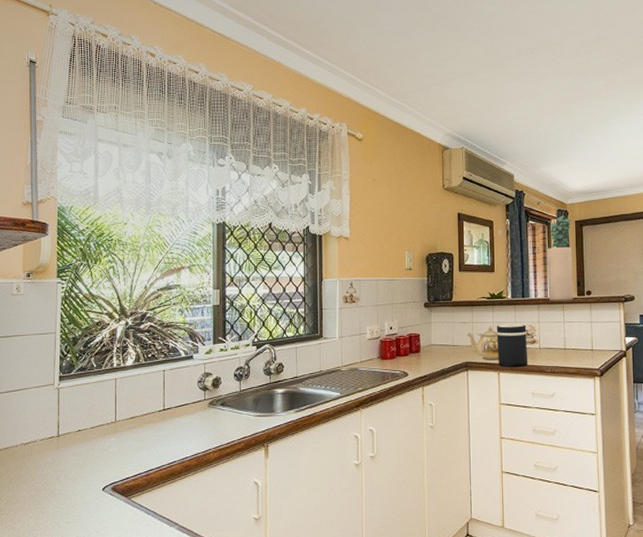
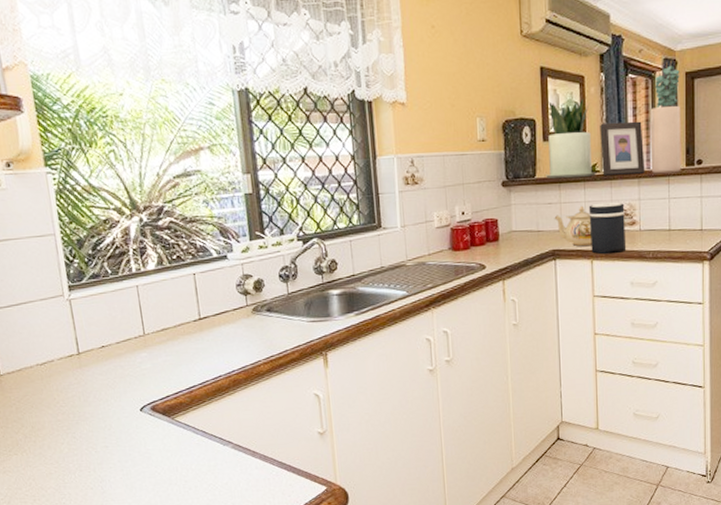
planter: none [461,238,503,303] -> present [546,98,597,180]
picture frame: none [506,258,544,302] -> present [600,121,645,177]

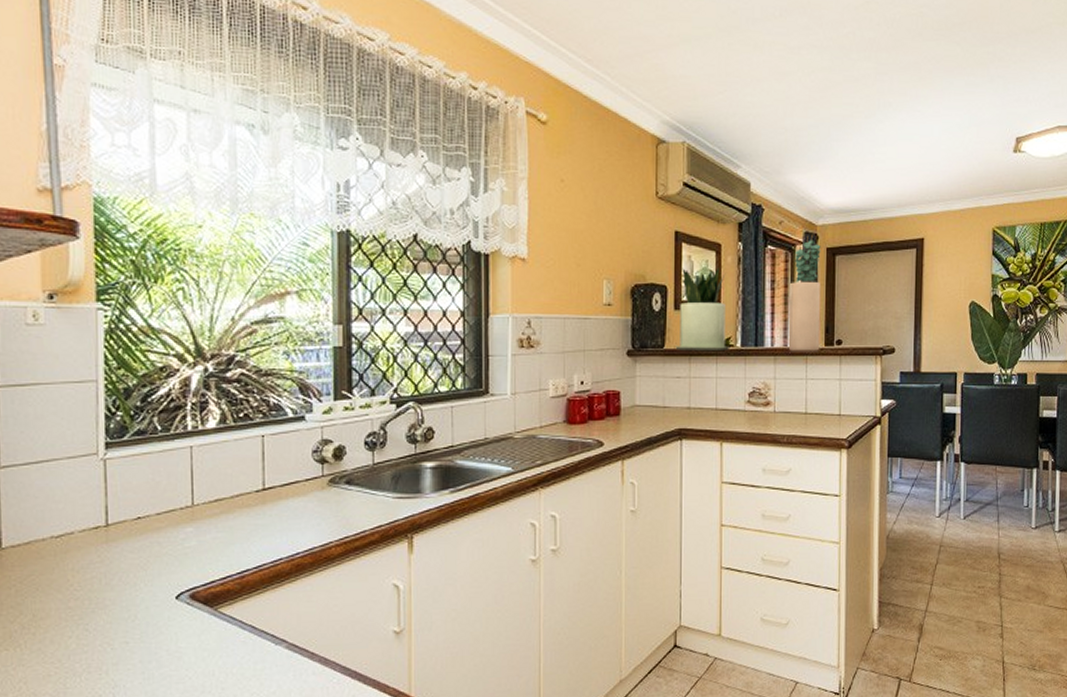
teapot: present [554,205,592,247] -> none [682,381,723,427]
cylinder: present [588,202,627,255] -> none [720,380,760,437]
picture frame: present [600,121,645,177] -> none [735,294,782,352]

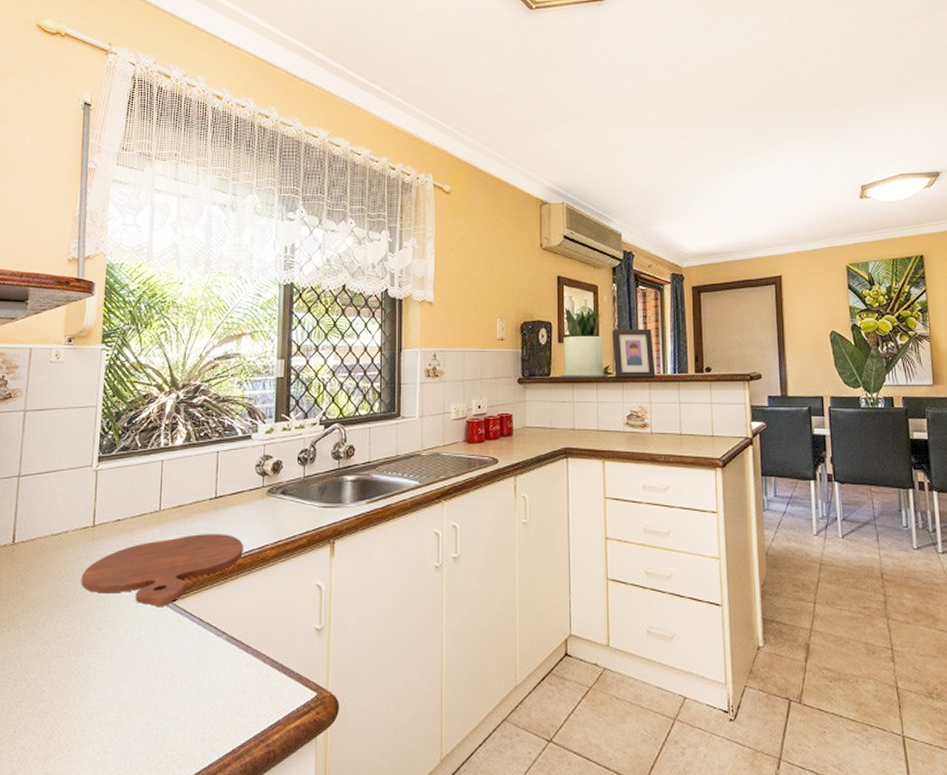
cutting board: none [96,531,302,616] -> present [81,534,243,607]
picture frame: none [735,294,782,352] -> present [612,328,656,379]
vase: present [788,235,822,352] -> none [659,276,691,379]

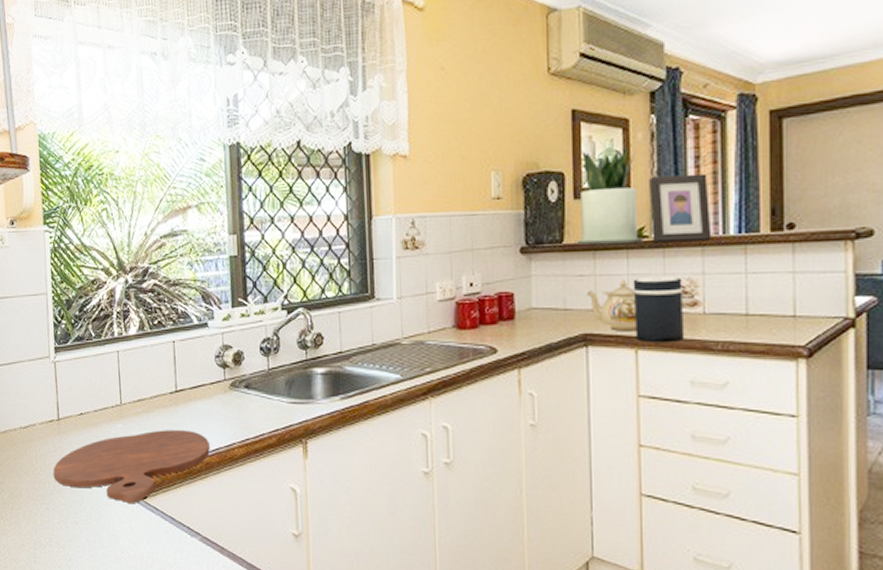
teapot: none [567,405,604,446] -> present [586,279,637,331]
cylinder: none [601,404,638,456] -> present [633,276,685,343]

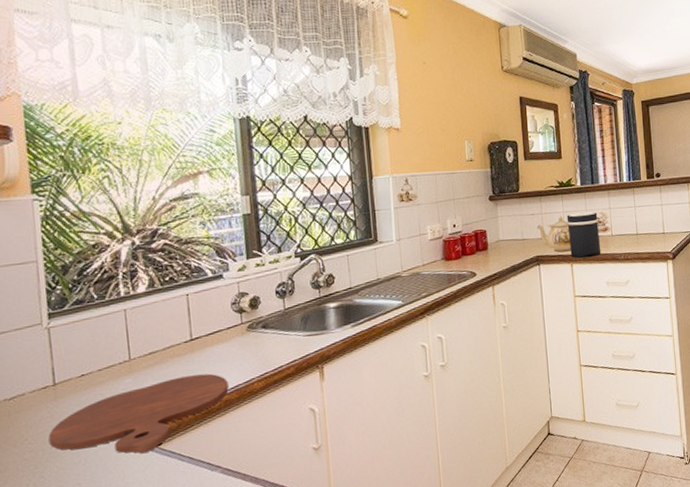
planter: present [576,146,645,246] -> none [528,123,572,194]
picture frame: present [649,173,712,244] -> none [573,141,614,190]

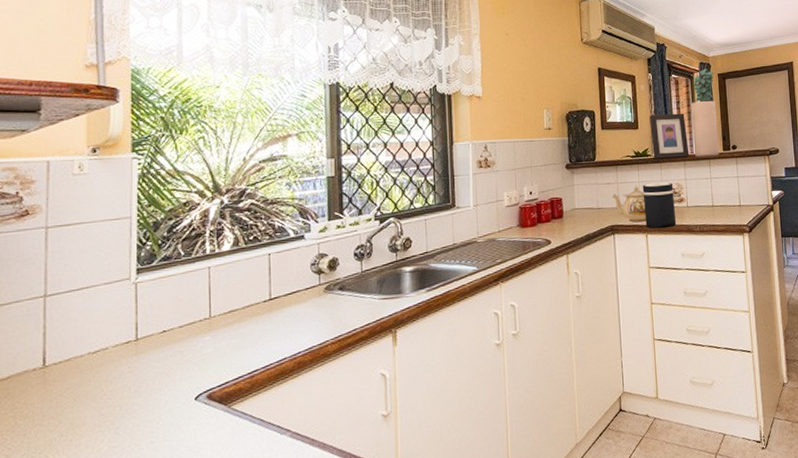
cutting board: present [48,373,229,454] -> none [126,334,303,414]
picture frame: none [573,141,614,190] -> present [649,113,690,160]
vase: none [614,92,644,187] -> present [691,65,720,158]

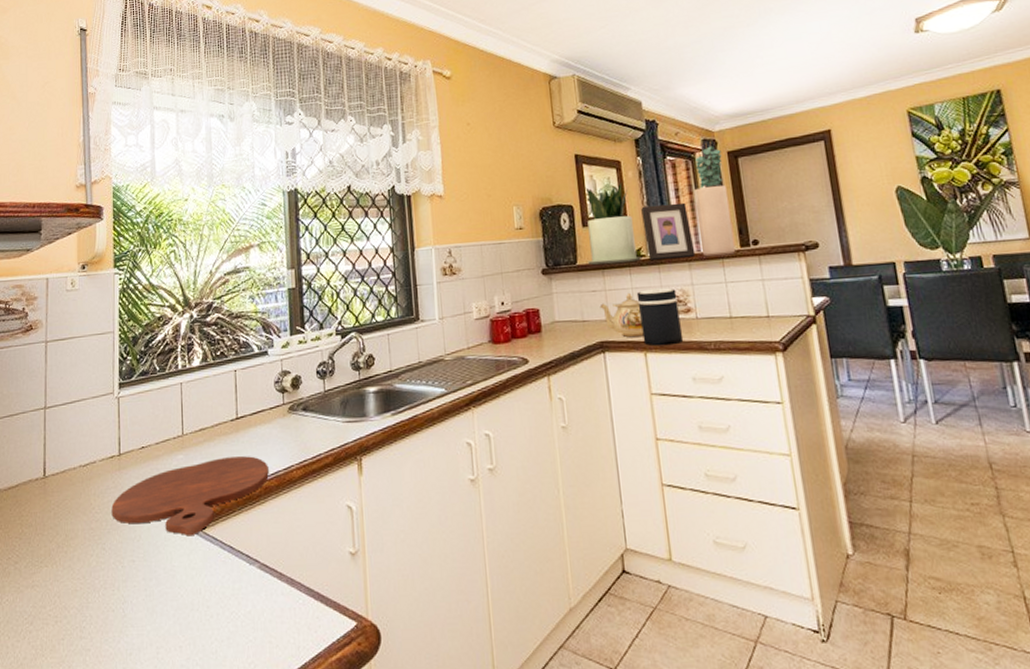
cutting board: none [126,334,303,414] -> present [111,456,269,537]
planter: none [604,94,648,163] -> present [585,182,643,266]

